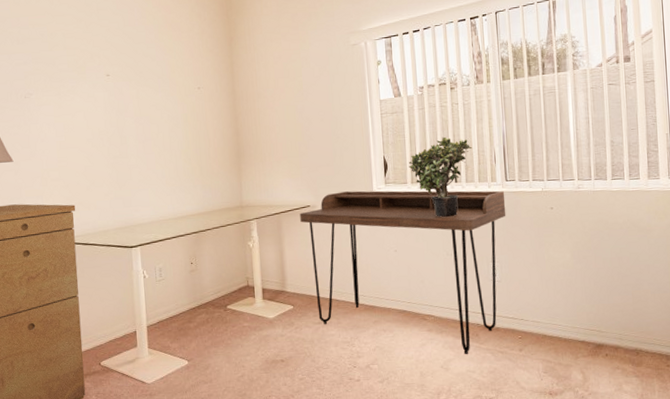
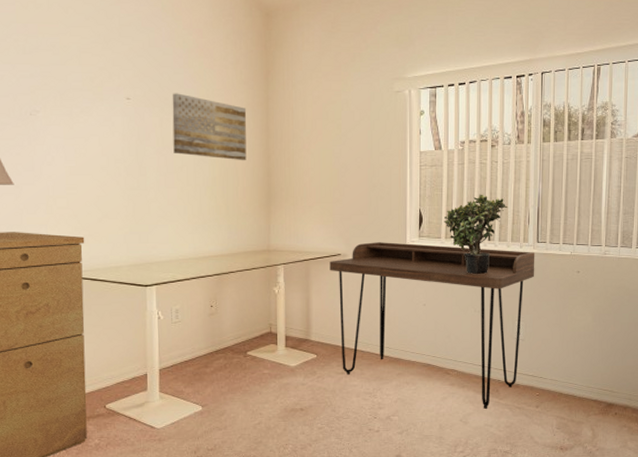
wall art: none [146,66,216,124] -> present [172,93,247,161]

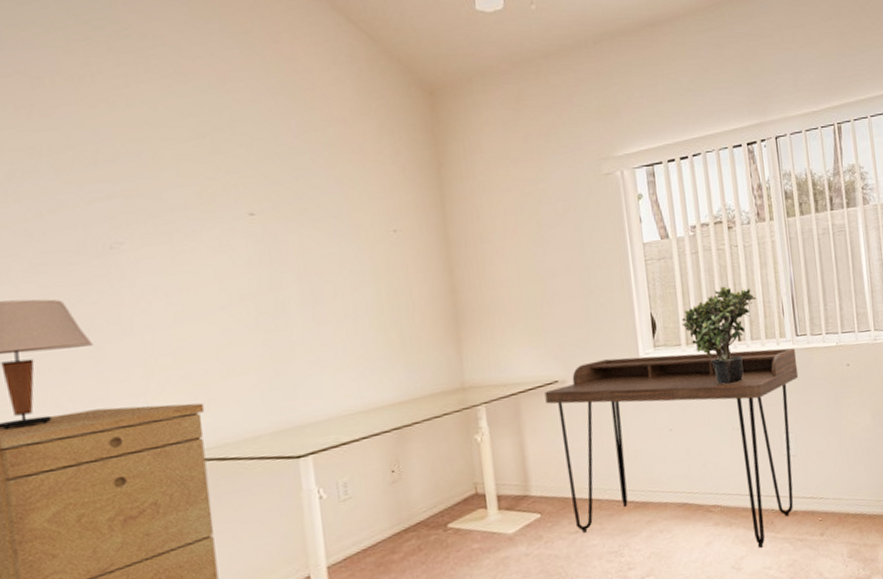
wall art: present [172,93,247,161] -> none [312,201,422,280]

